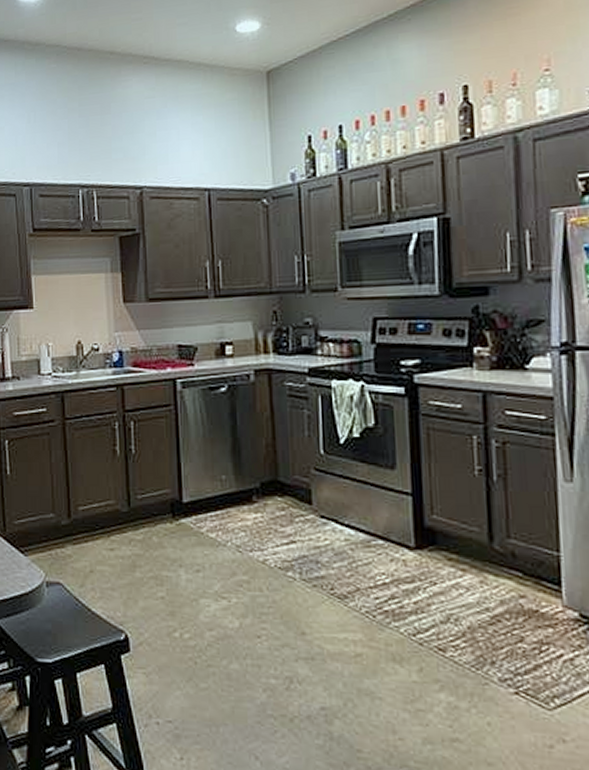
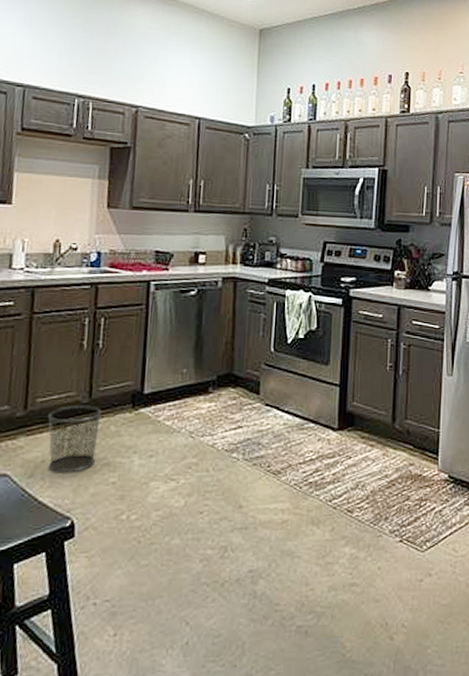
waste bin: none [90,514,143,585] -> present [47,406,102,473]

